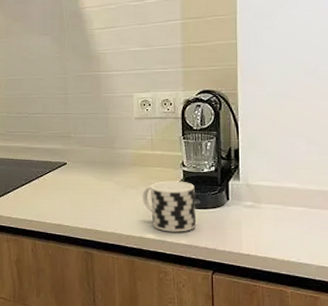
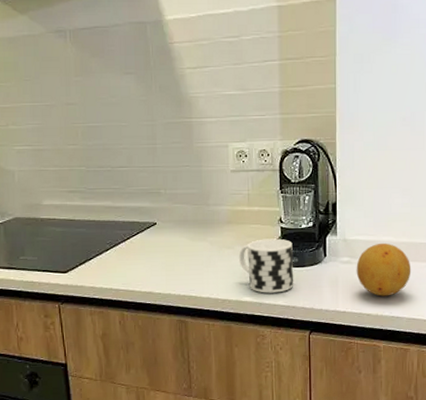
fruit: none [260,189,320,242] -> present [356,242,411,296]

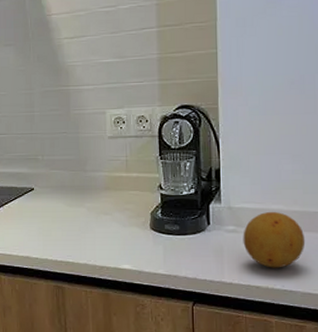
cup: present [238,238,294,293] -> none [116,205,176,261]

